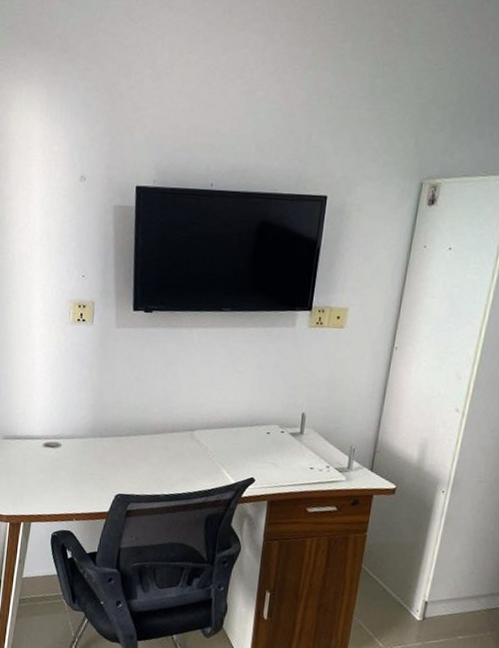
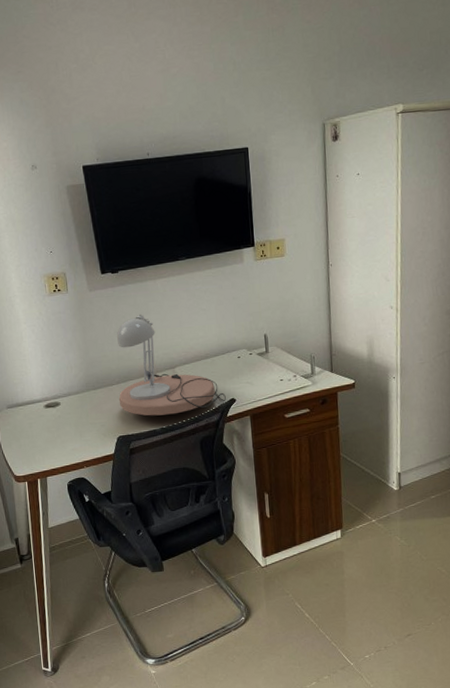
desk lamp: none [125,364,245,483] -> present [116,315,226,416]

